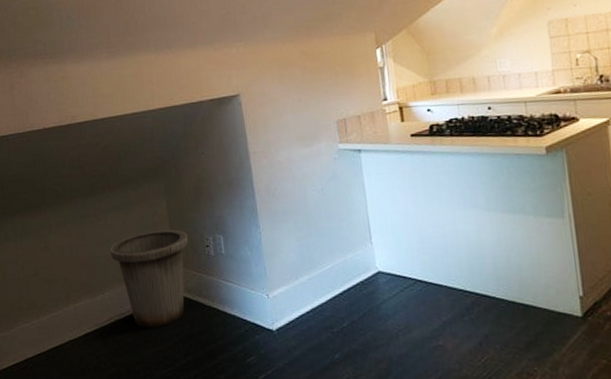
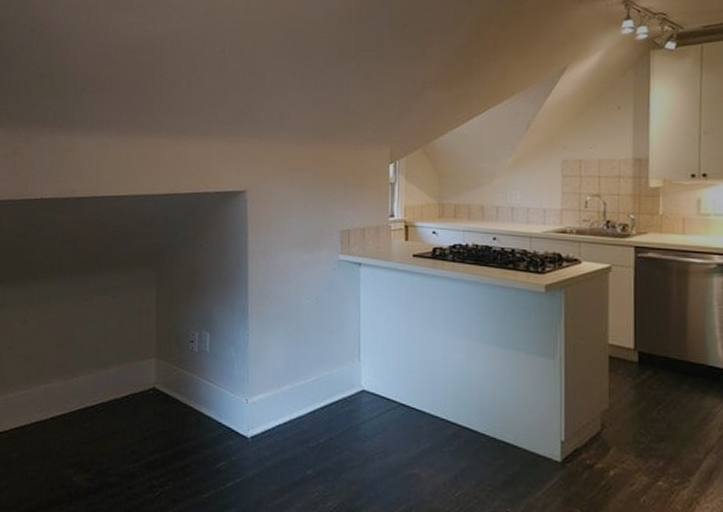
trash can: present [110,229,189,328] -> none [91,319,174,420]

